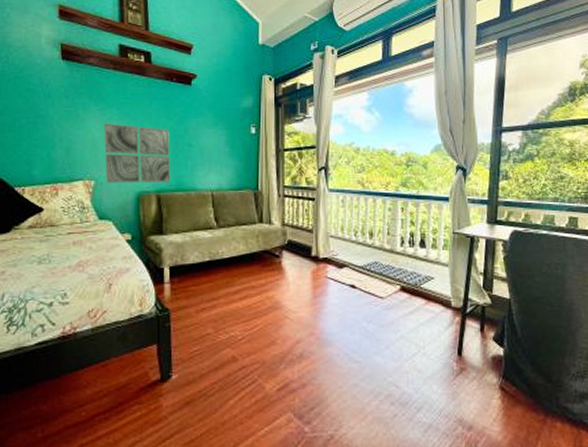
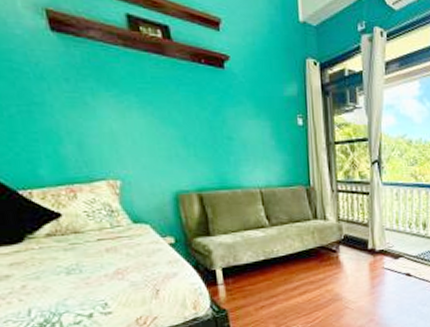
wall art: present [104,123,171,183] -> none [122,112,213,183]

